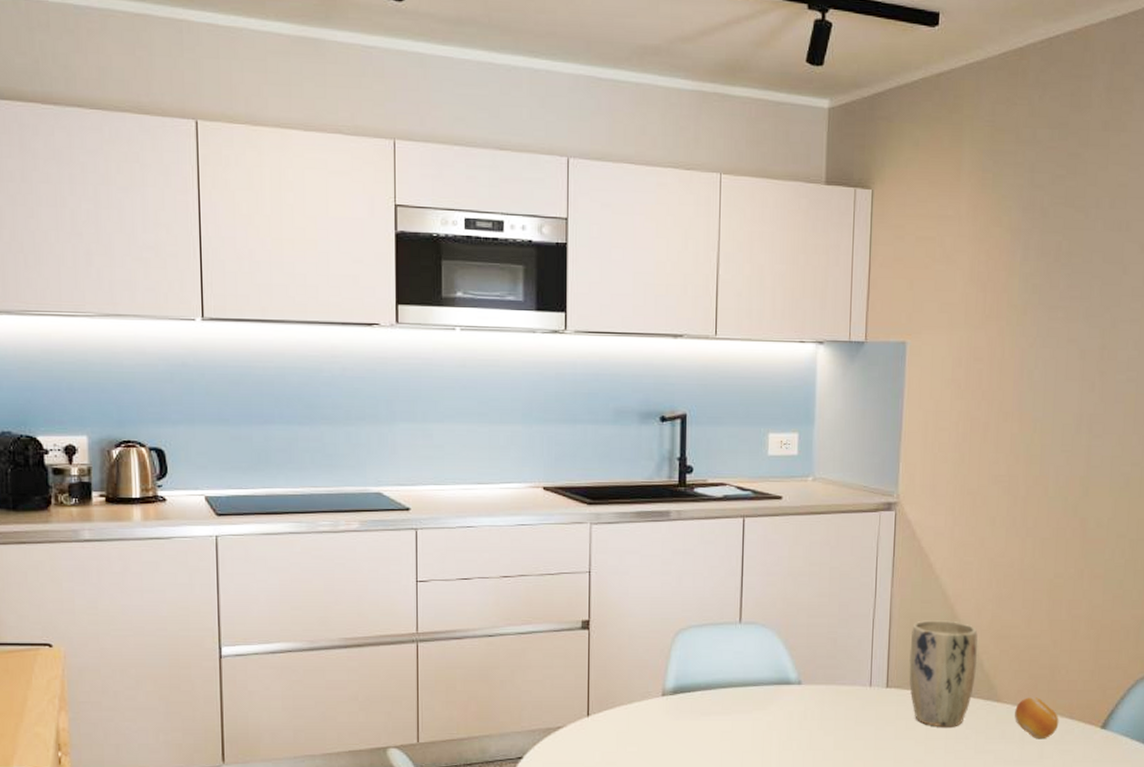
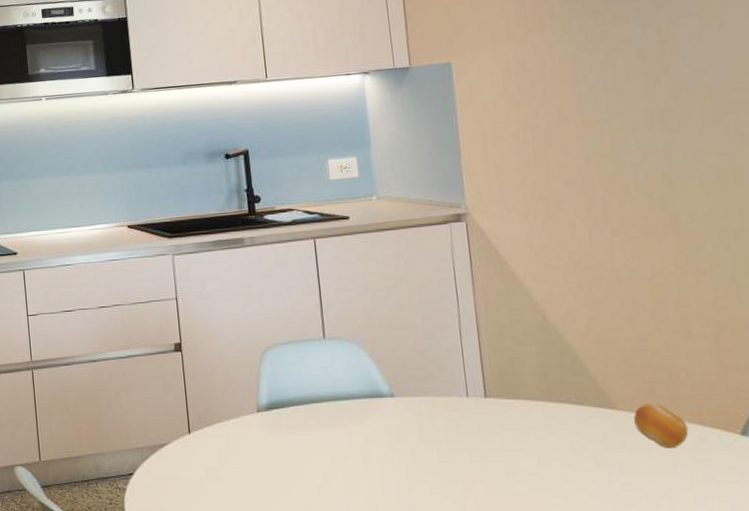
plant pot: present [909,620,978,727] -> none [503,326,582,438]

